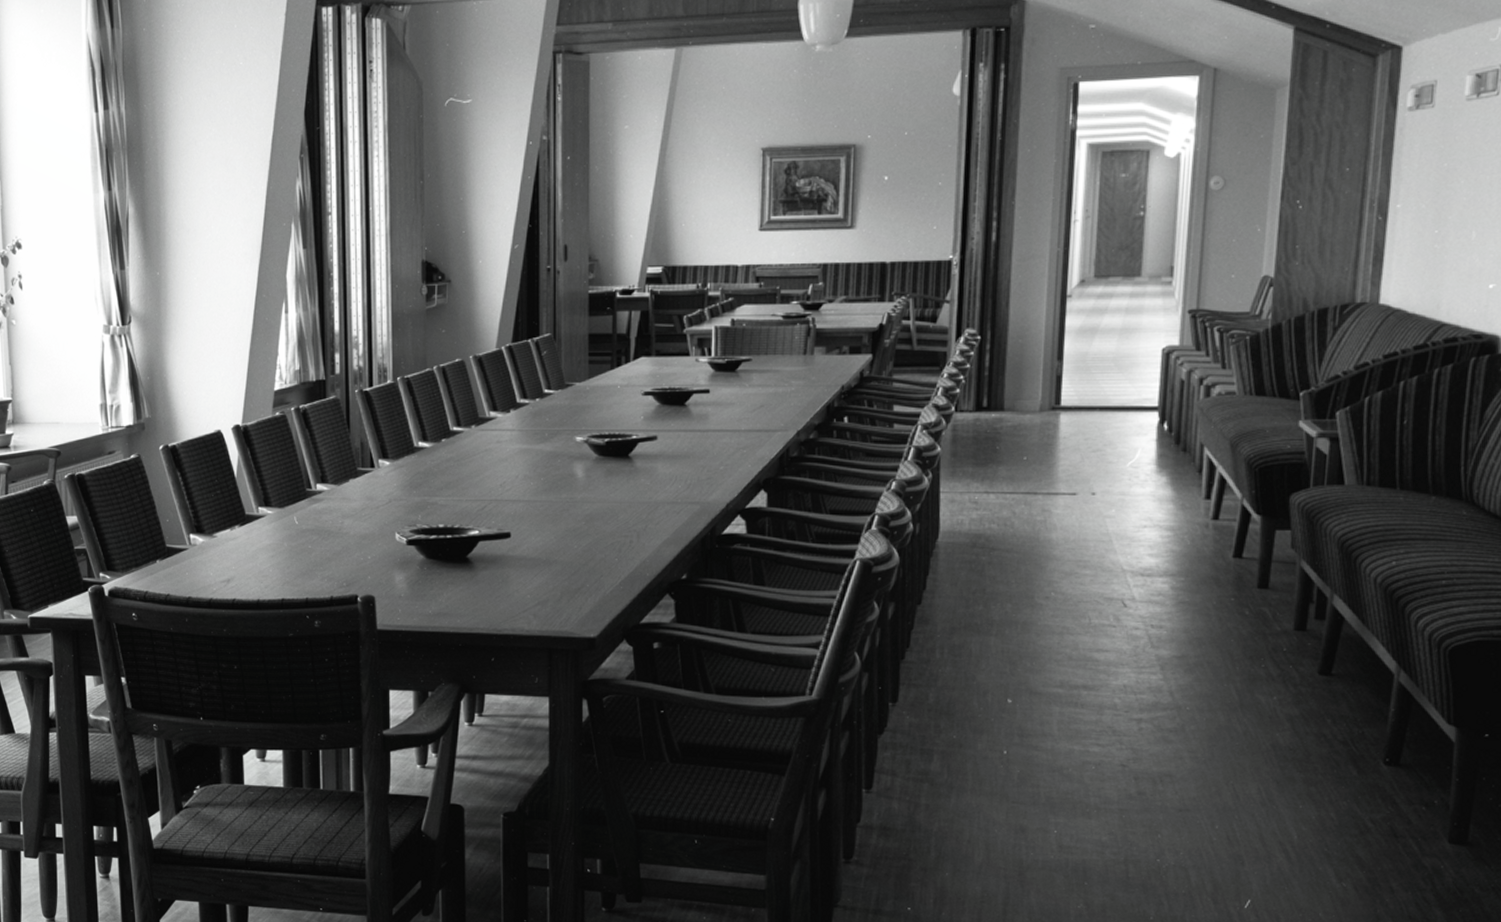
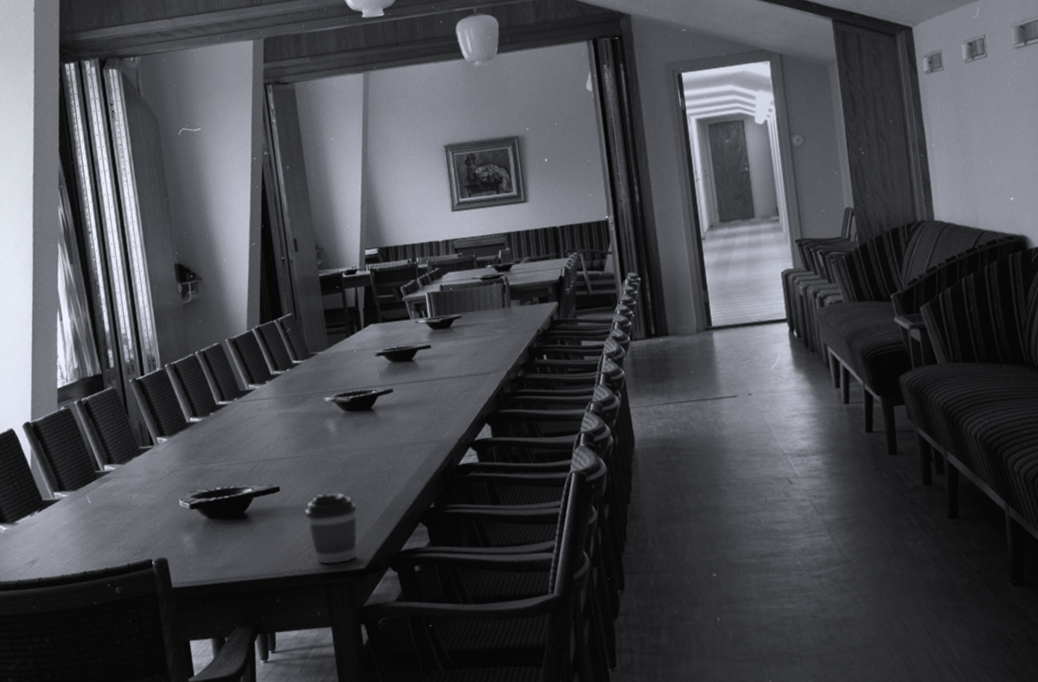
coffee cup: none [536,546,595,627] -> present [305,492,358,564]

